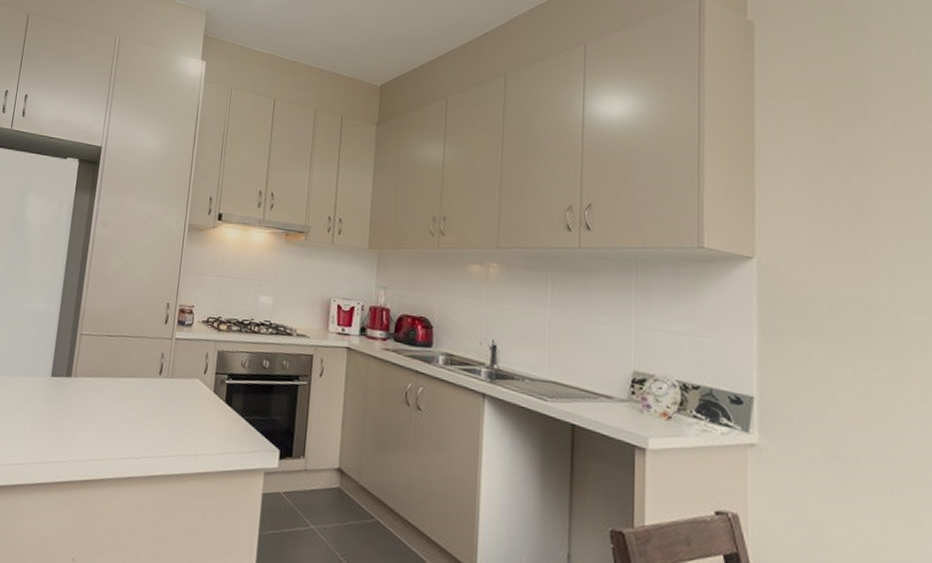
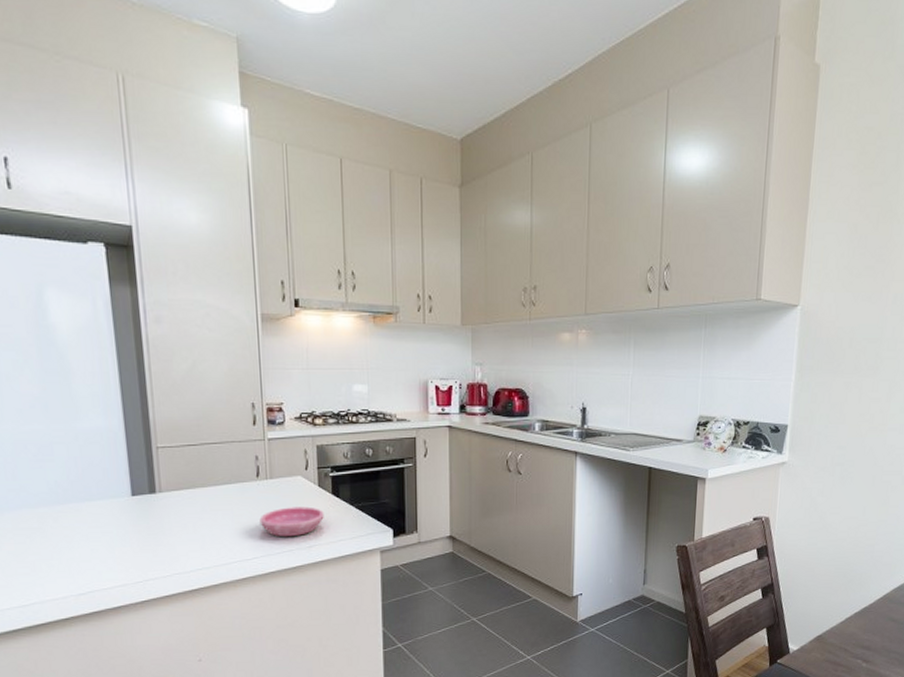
saucer: none [154,409,215,441] -> present [259,506,324,537]

